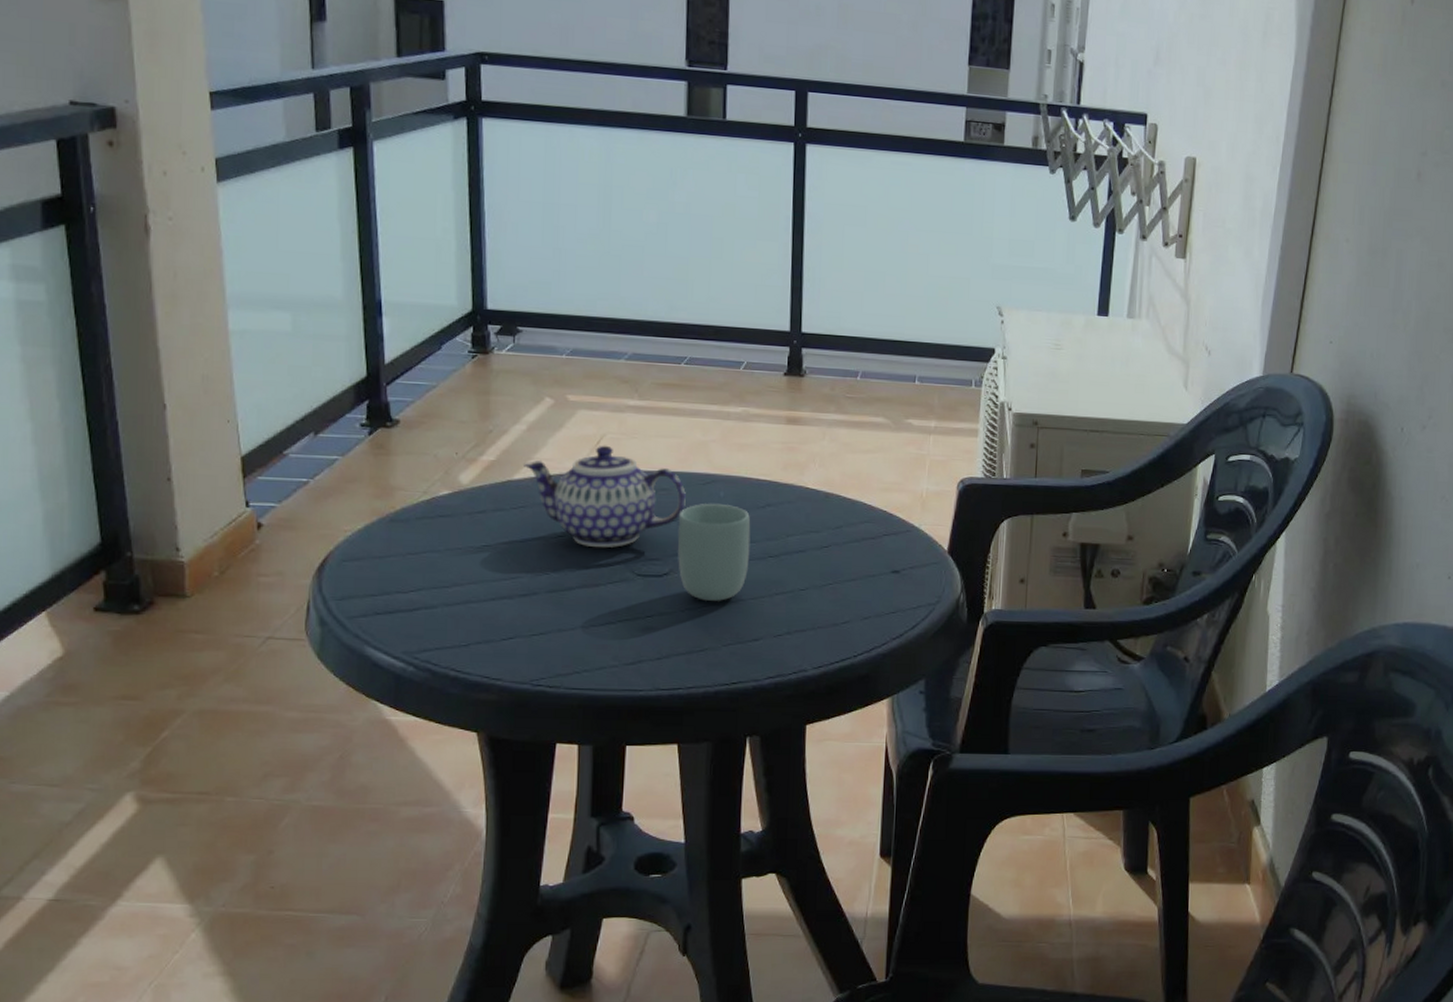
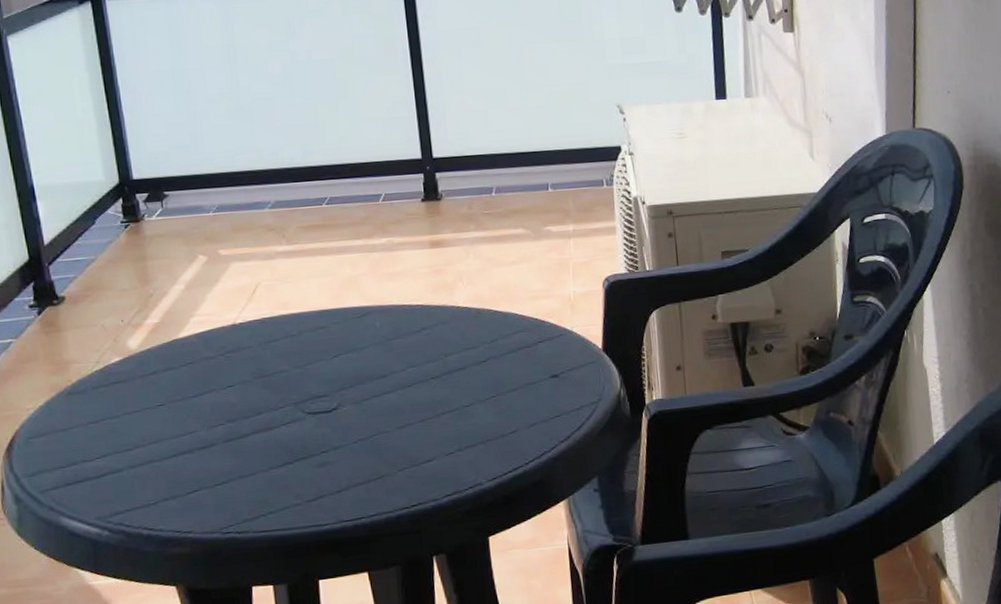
teapot: present [524,445,686,548] -> none [187,293,345,393]
cup: present [677,503,751,601] -> none [339,333,413,430]

